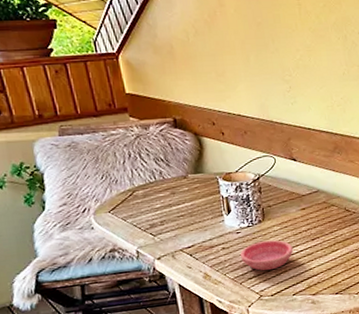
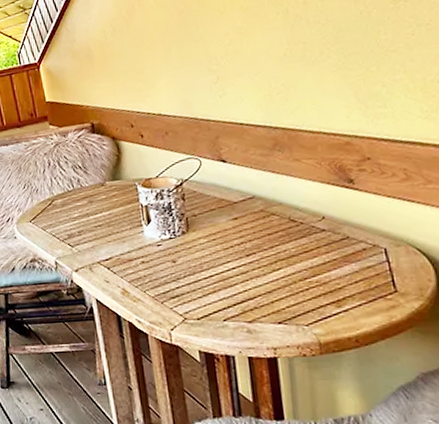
saucer: present [240,240,293,271] -> none [162,254,223,290]

